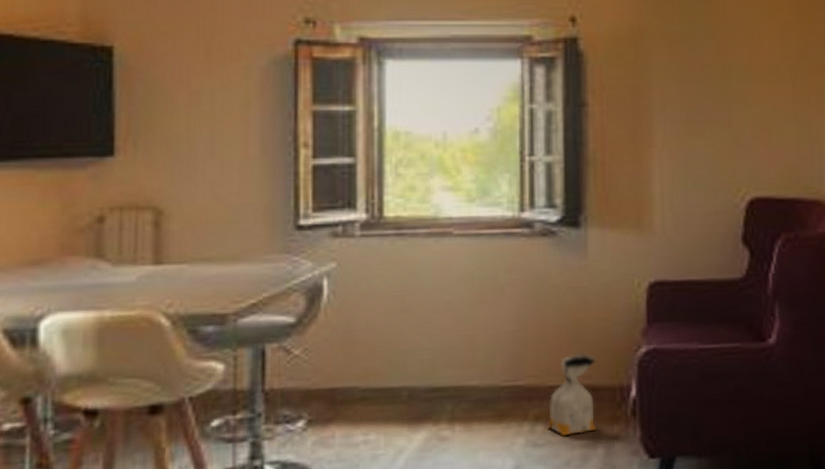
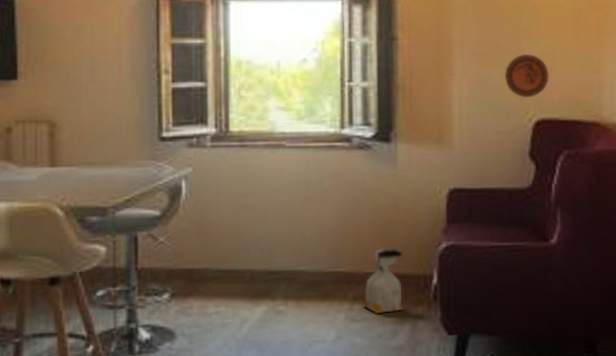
decorative plate: none [713,121,764,172] -> present [505,53,549,97]

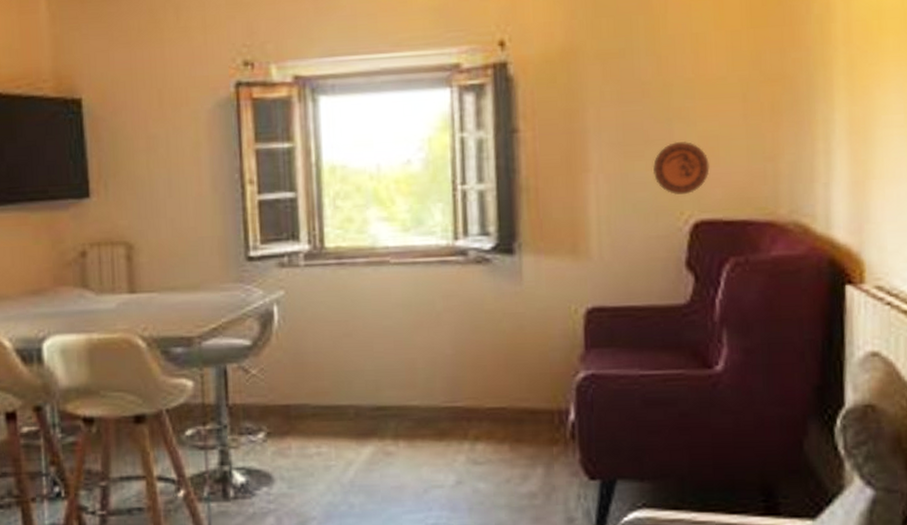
bag: present [363,246,405,314] -> none [487,376,535,456]

